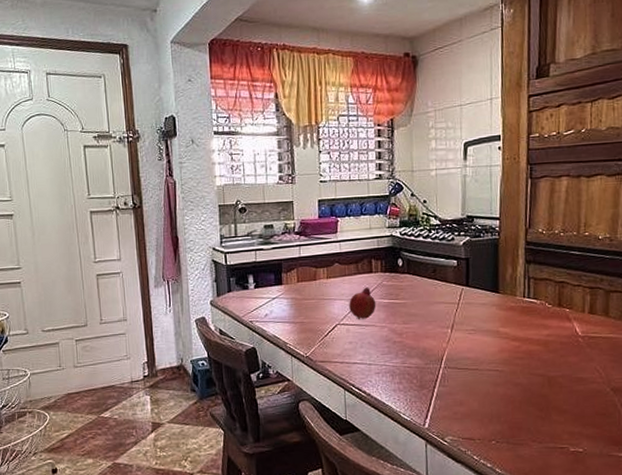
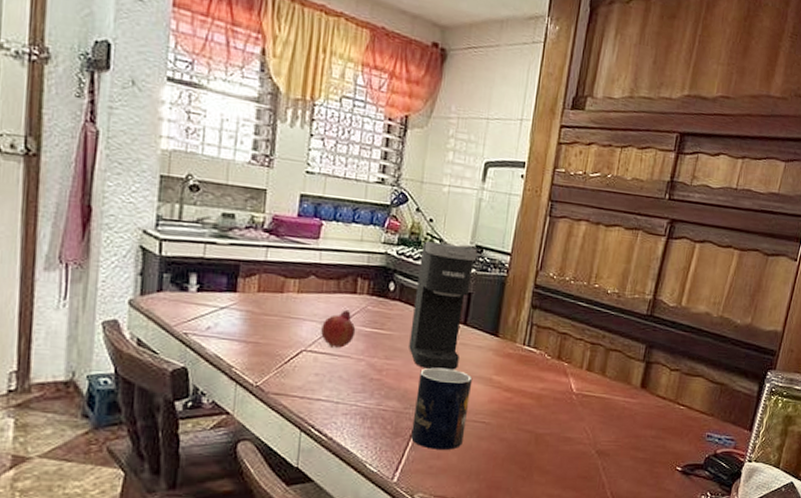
coffee maker: none [420,218,469,329] -> present [409,241,478,371]
mug: none [434,326,482,397] -> present [411,367,473,450]

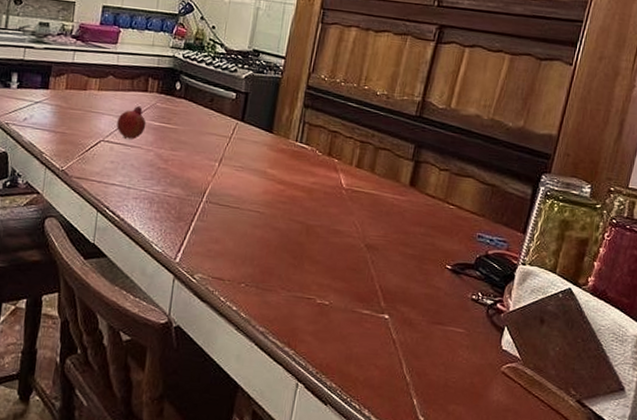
coffee maker: present [409,241,478,371] -> none [192,46,255,164]
mug: present [411,367,473,450] -> none [192,159,249,236]

